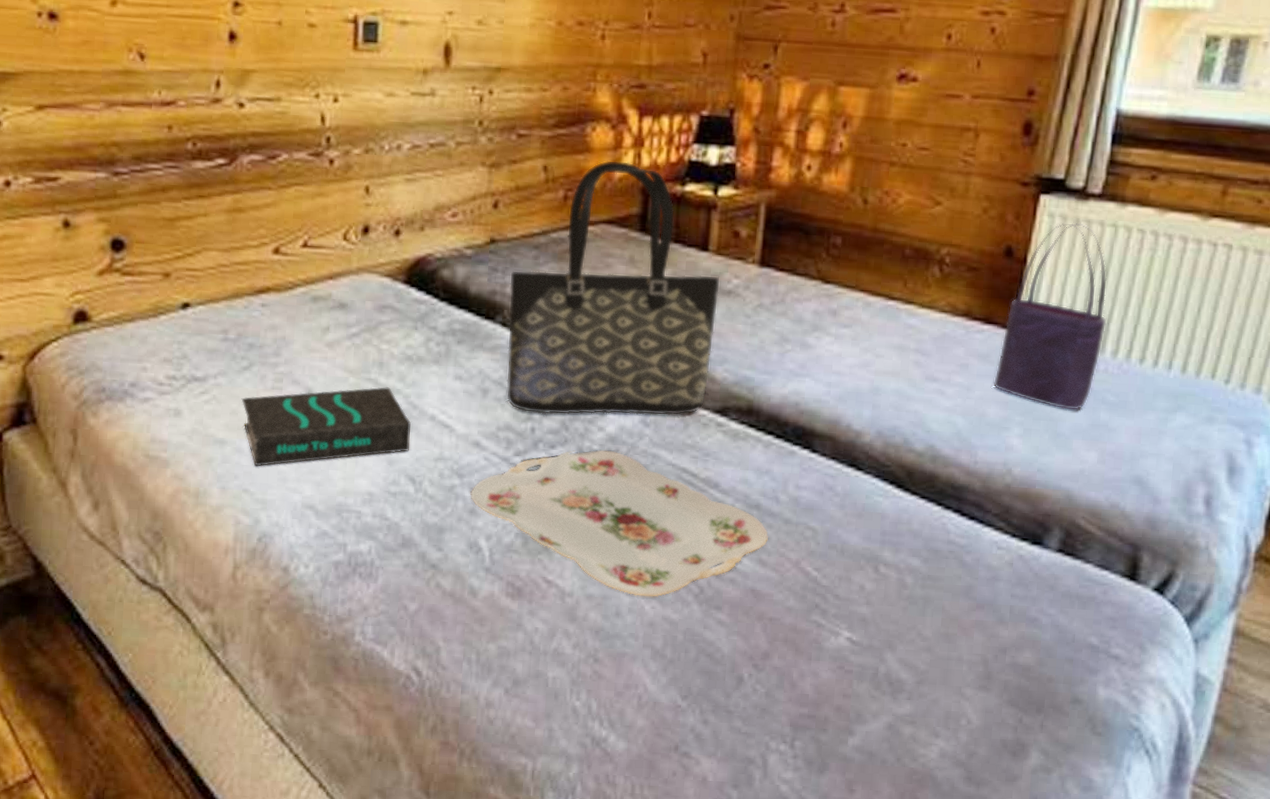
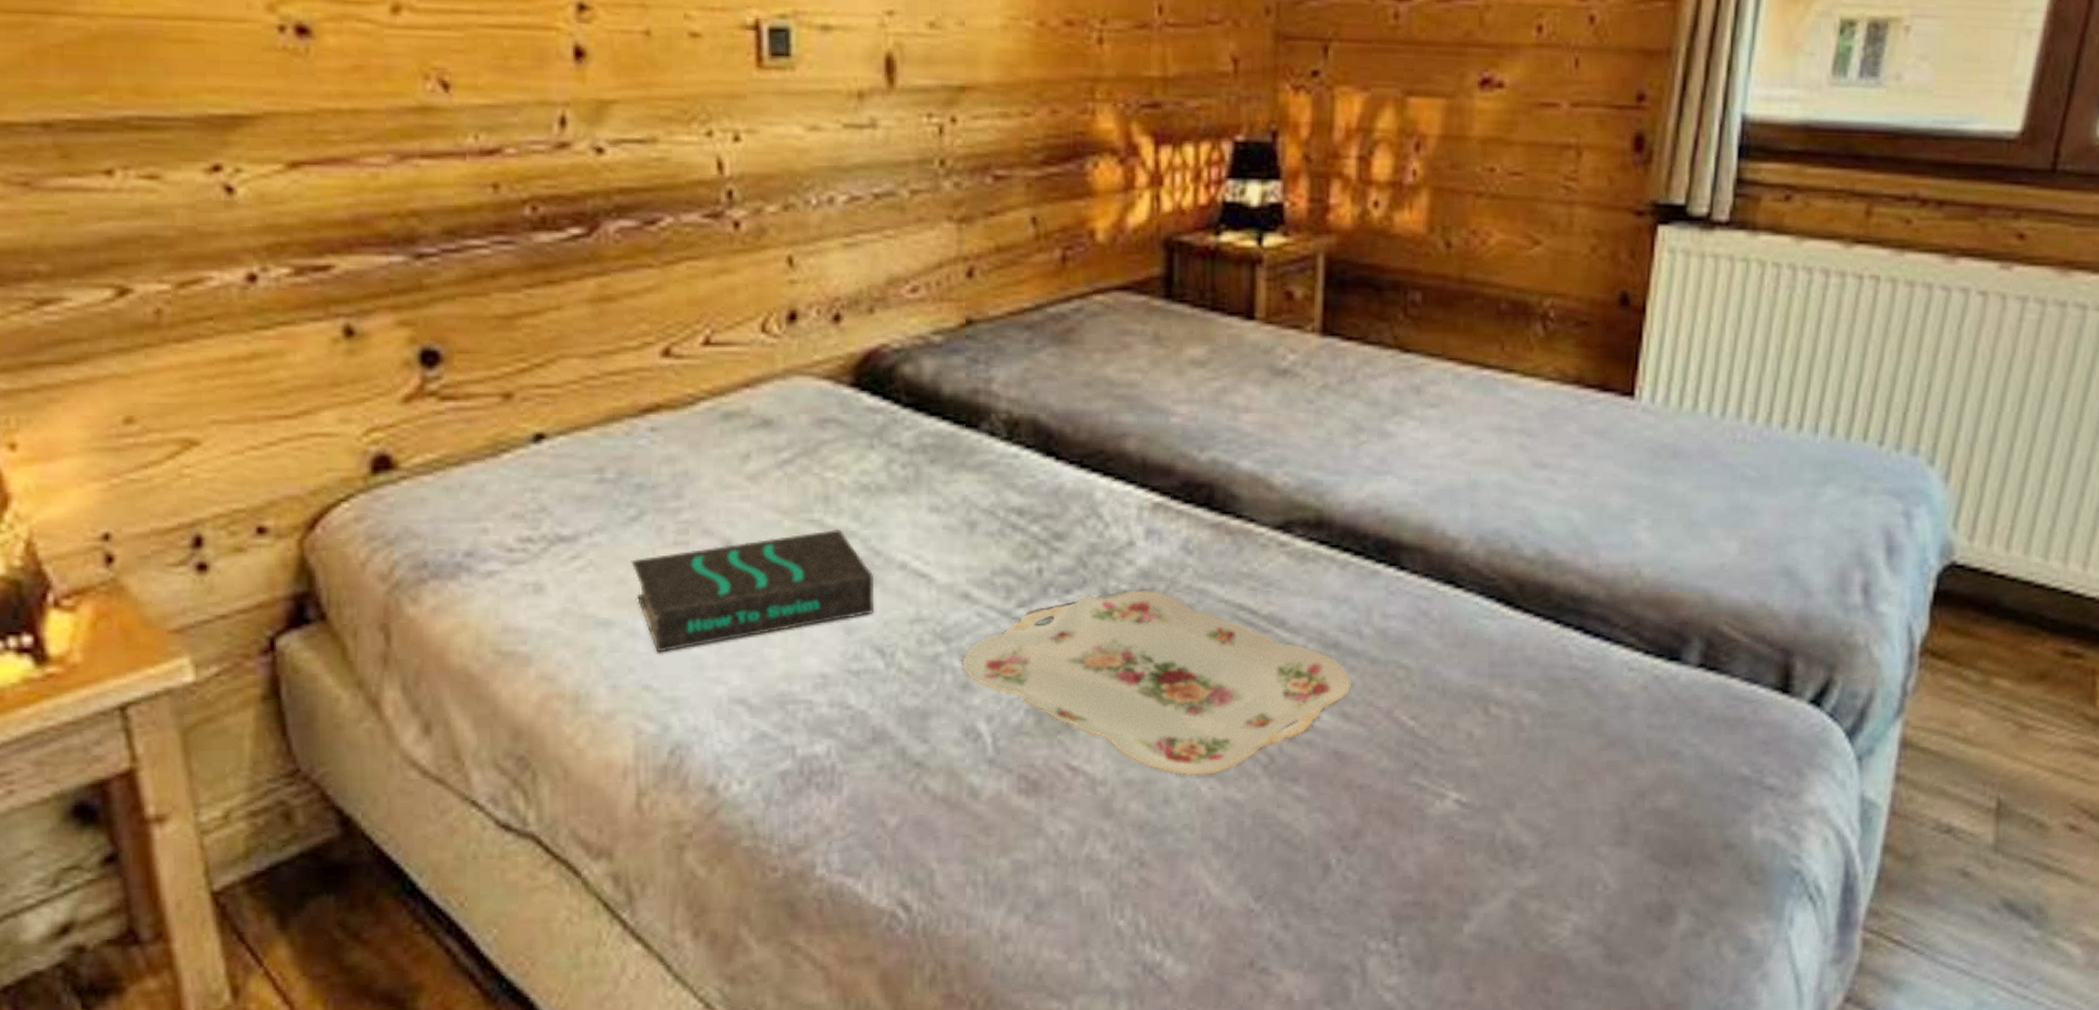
tote bag: present [506,160,720,416] -> none [996,205,1272,549]
tote bag: present [993,222,1107,411] -> none [1613,258,1742,493]

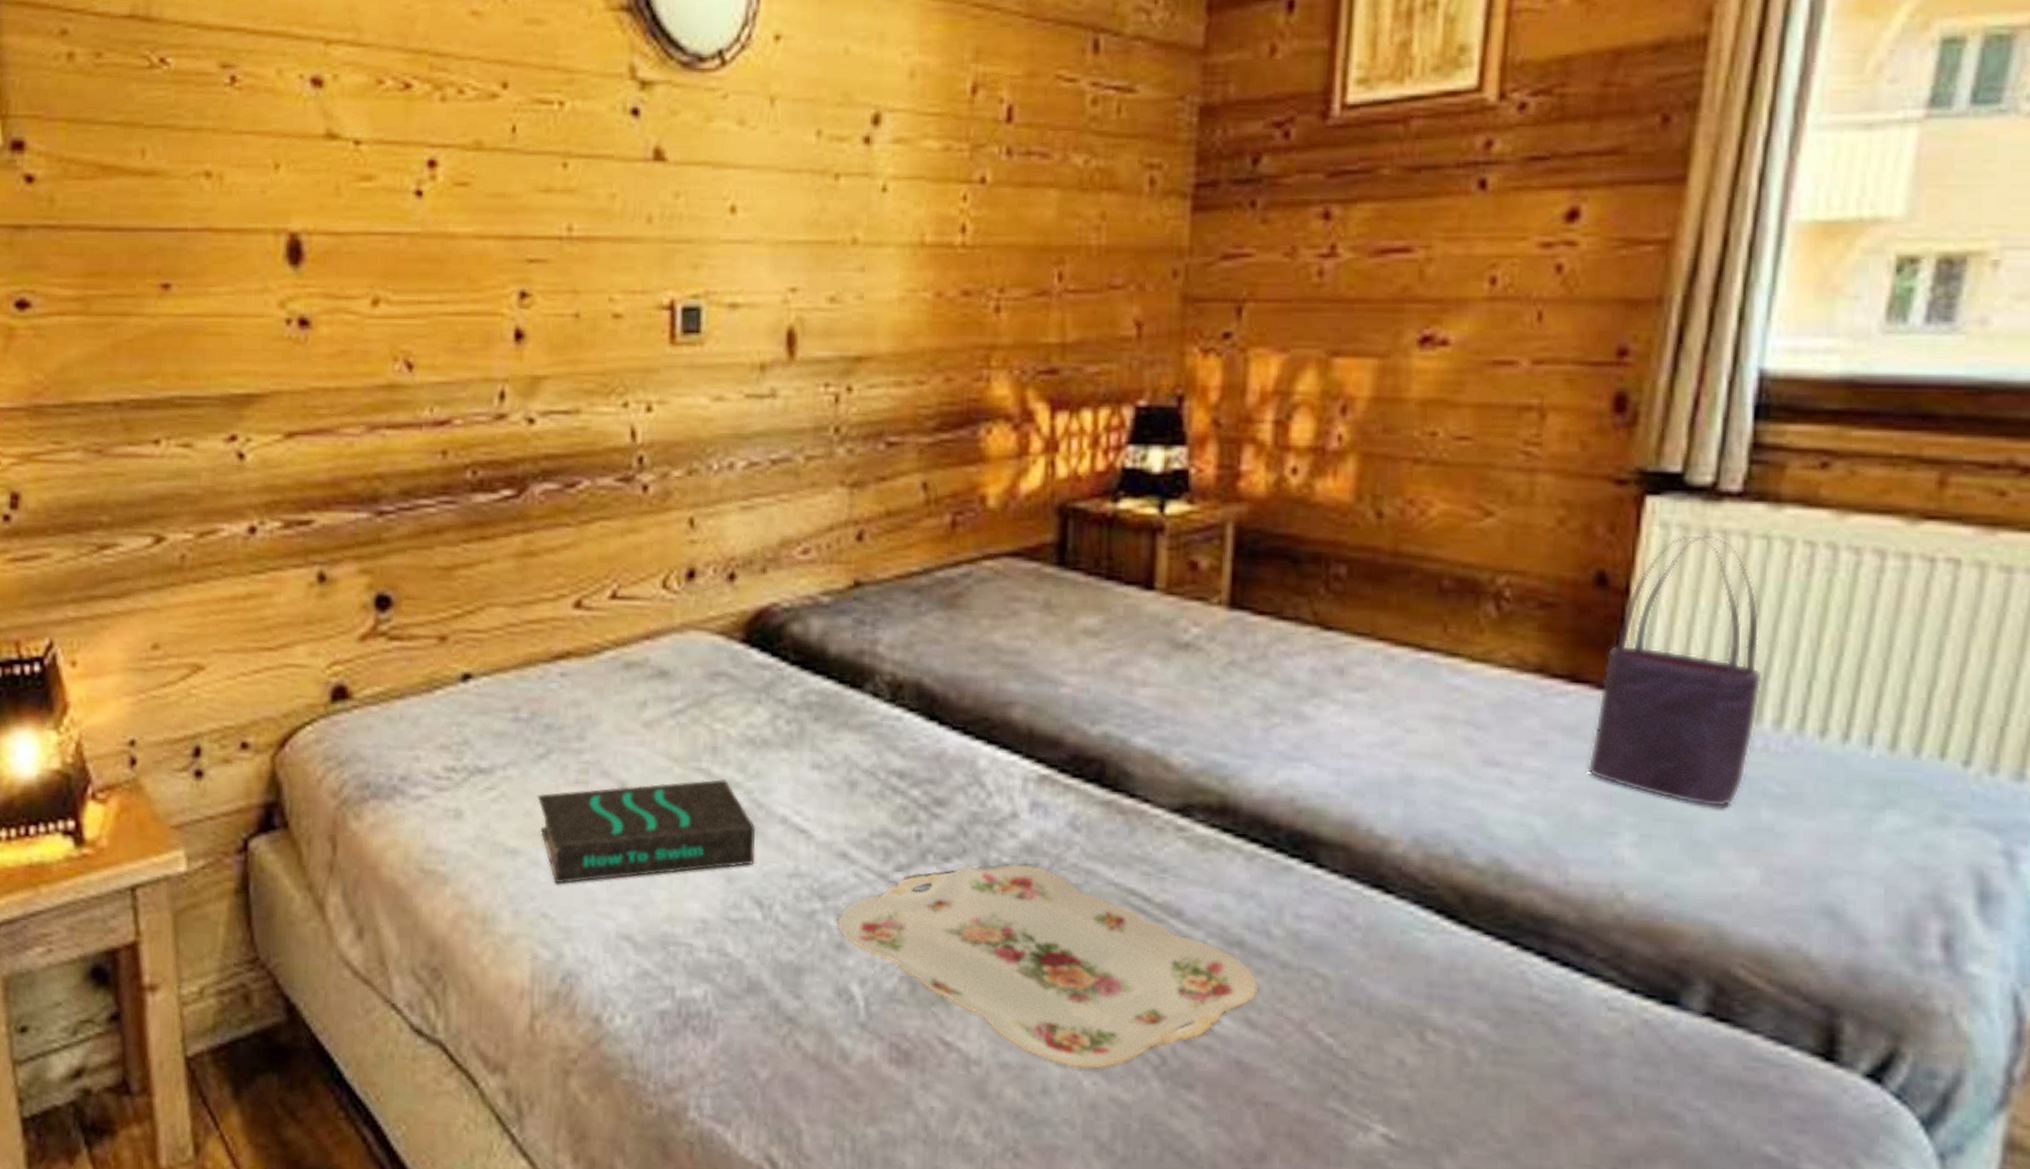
tote bag: none [1613,258,1742,493] -> present [1587,534,1763,808]

